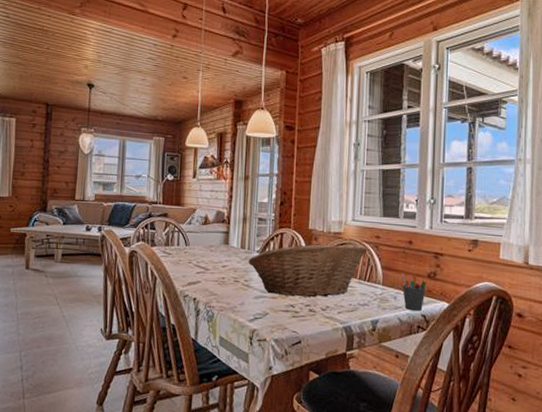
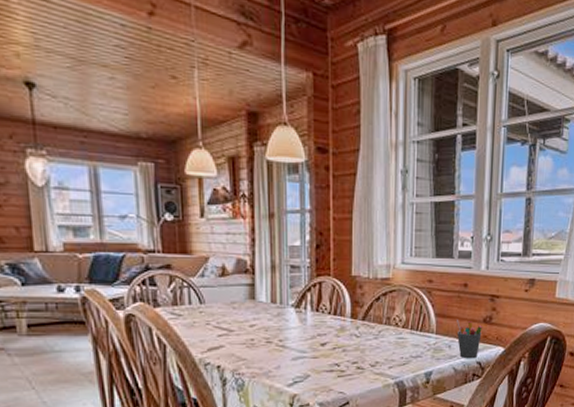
fruit basket: present [248,244,368,298] -> none [281,290,420,354]

